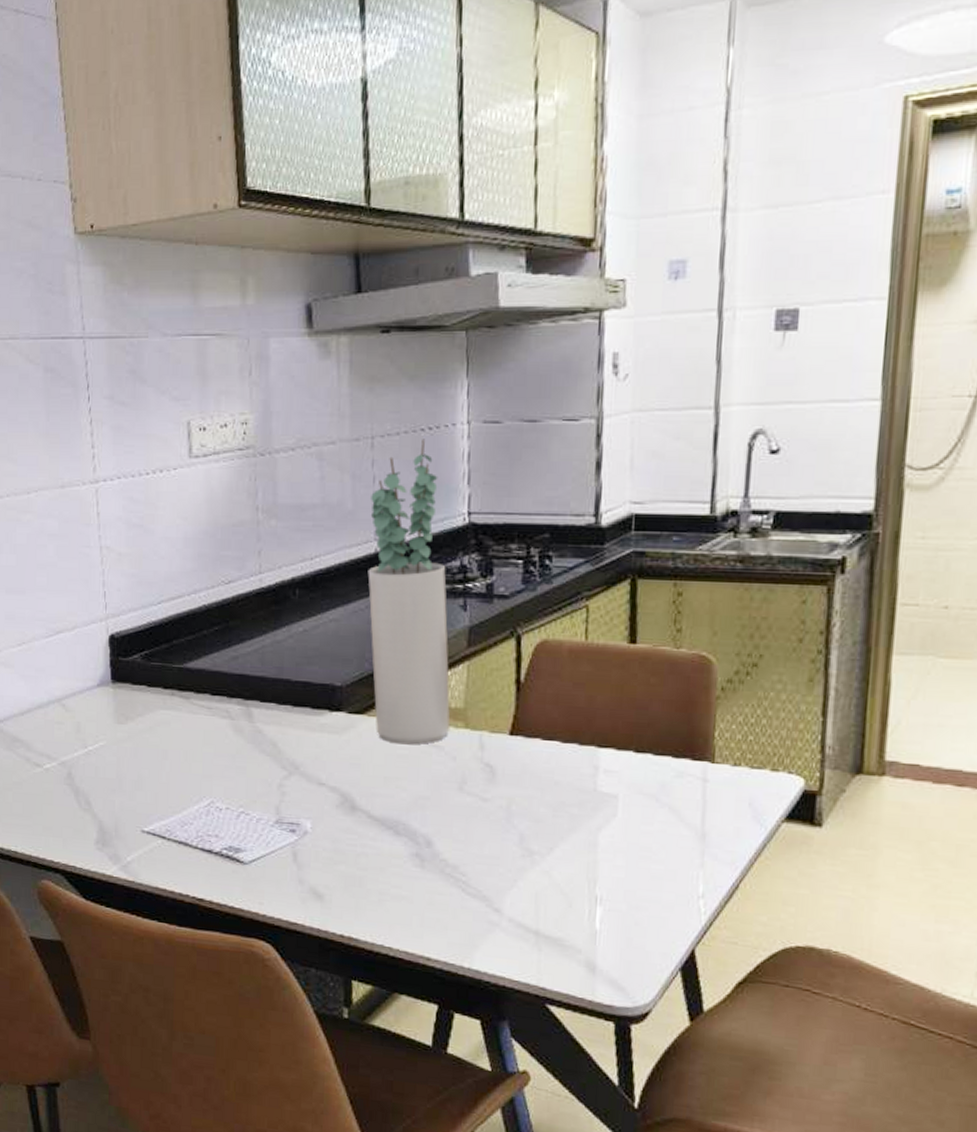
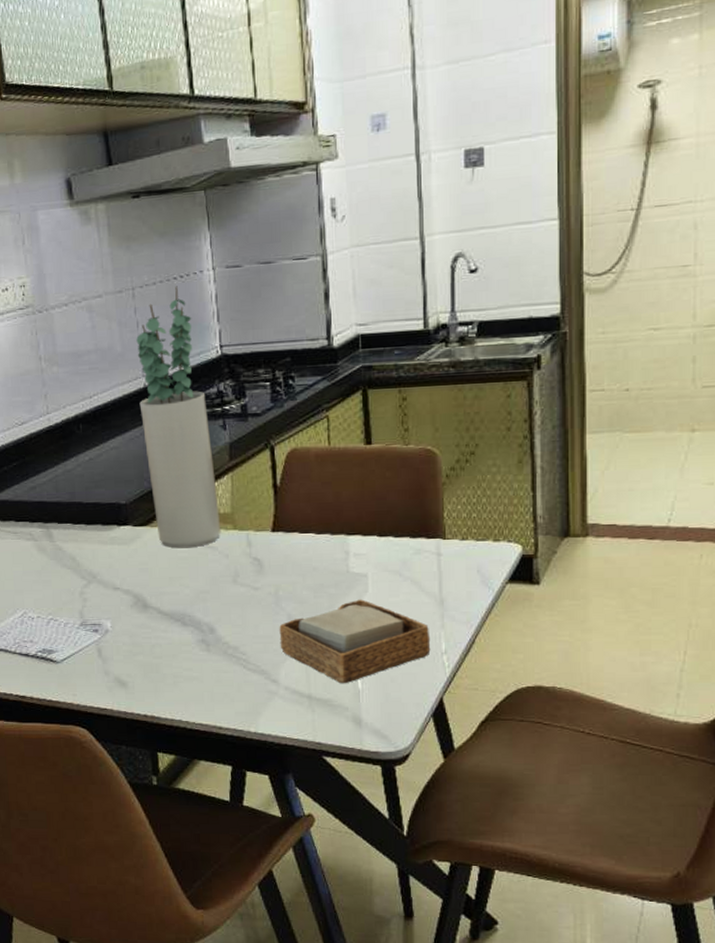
napkin holder: none [507,824,687,922] -> present [279,599,431,684]

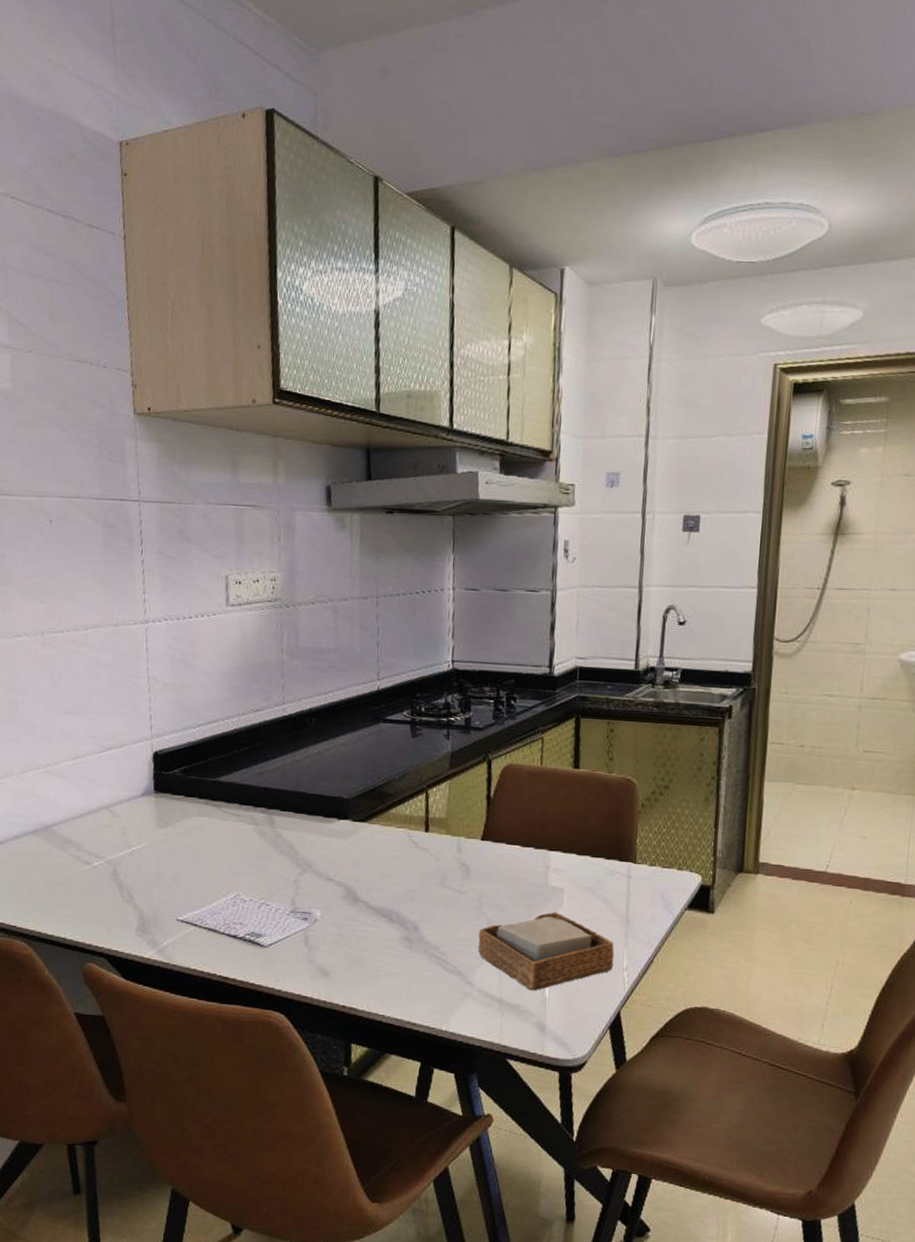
vase: present [136,286,221,549] -> none [371,600,435,848]

